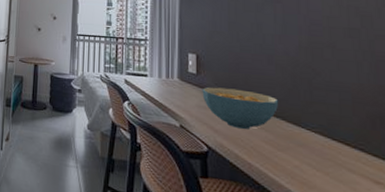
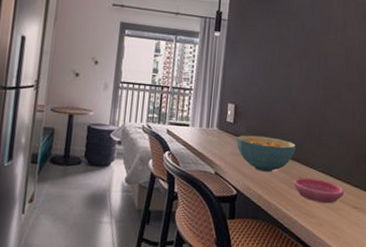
saucer: none [280,138,357,174] -> present [293,177,344,204]

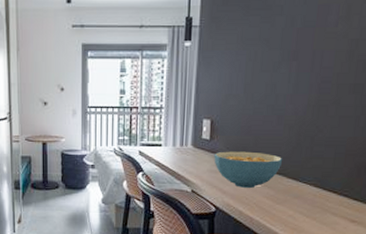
saucer: present [293,177,344,204] -> none [279,192,340,218]

